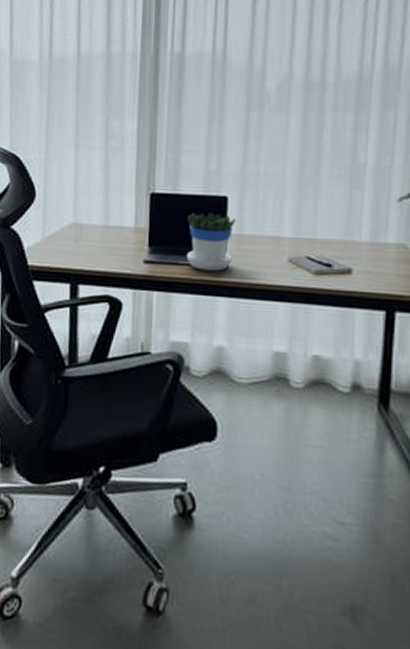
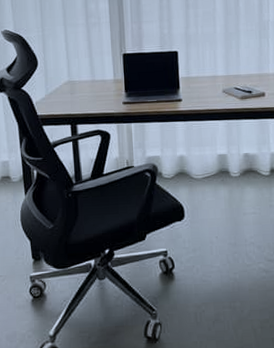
flowerpot: present [187,212,236,271] -> none [150,64,185,105]

